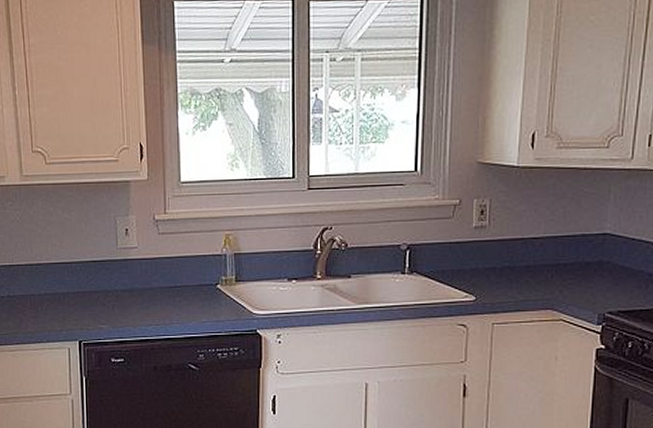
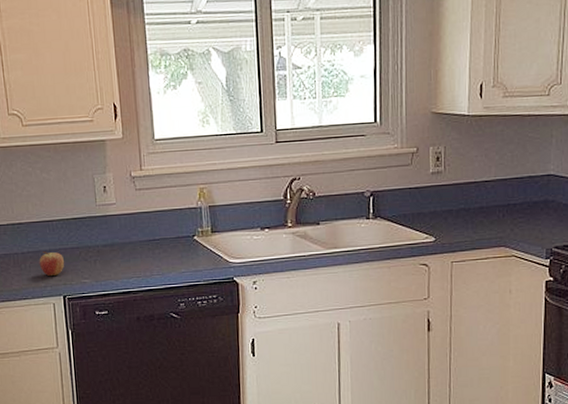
fruit: none [56,294,82,319] -> present [39,252,65,276]

